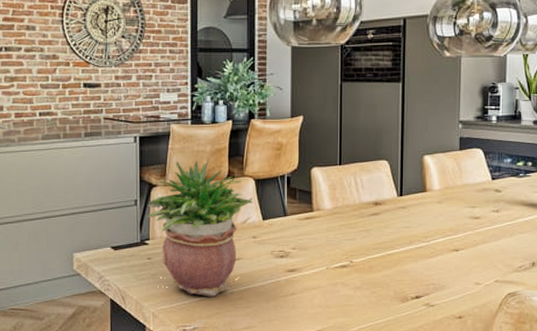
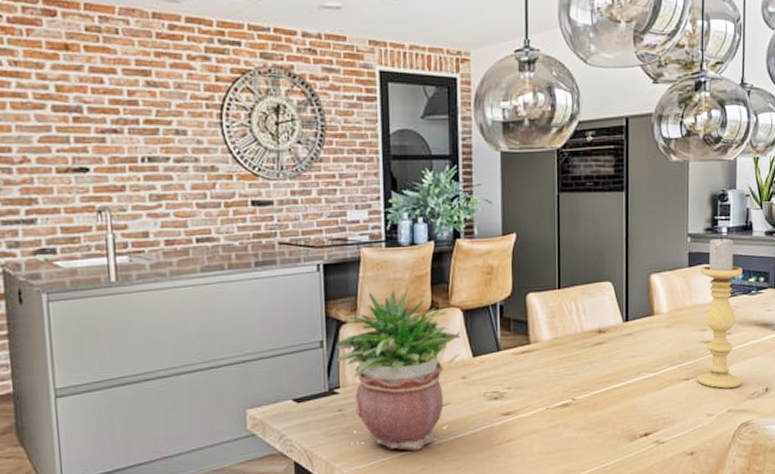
candle holder: none [466,124,511,261] -> present [697,236,743,389]

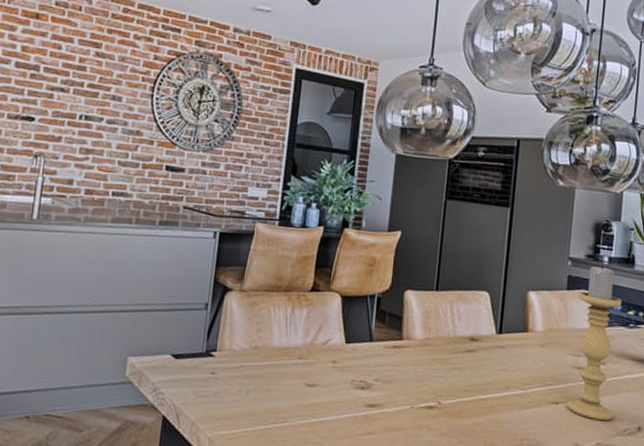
potted plant: present [334,287,461,451] -> none [215,265,338,427]

